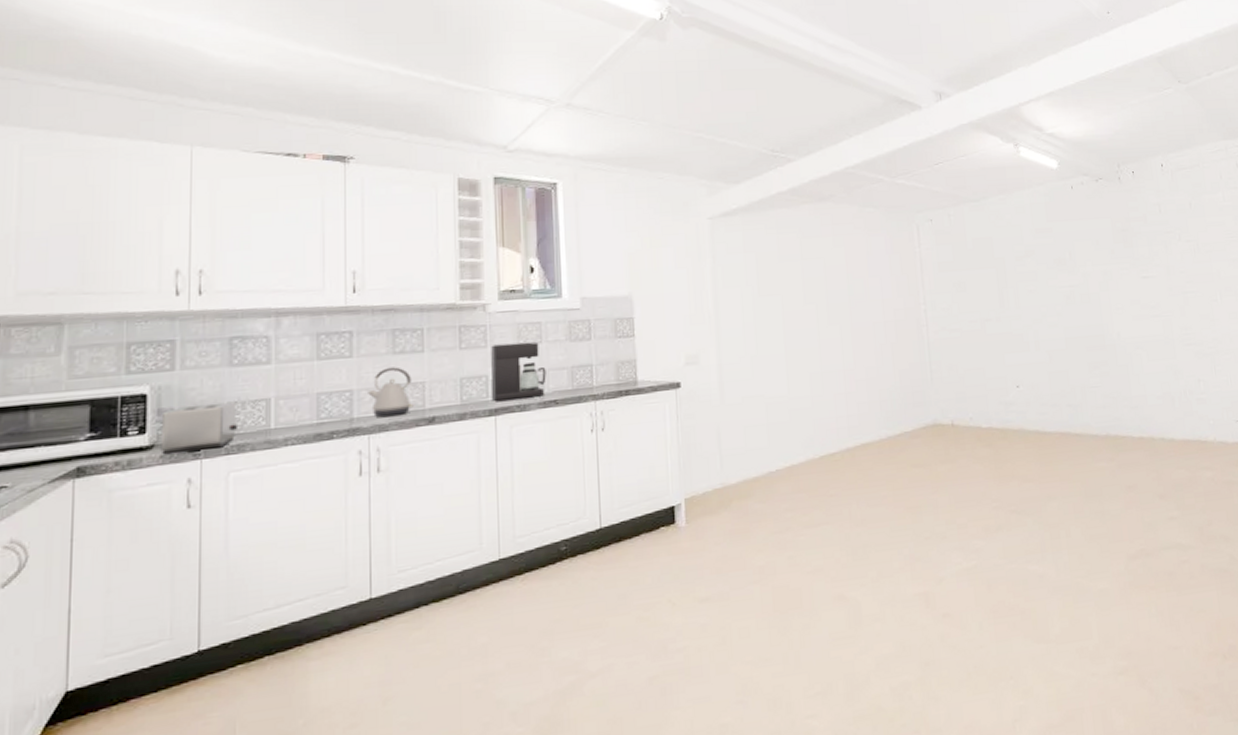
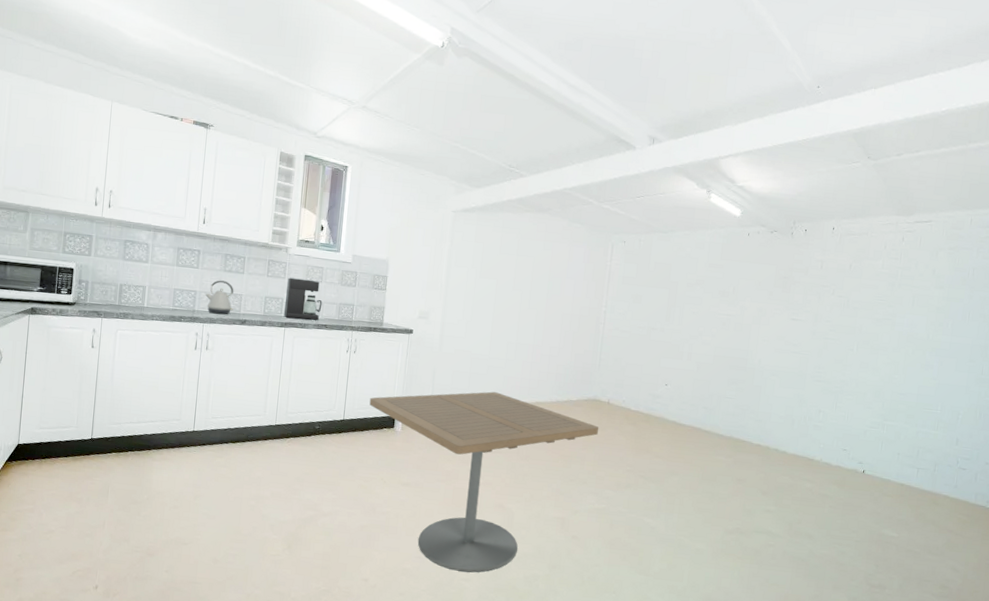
toaster: present [160,401,239,455] -> none [79,281,126,313]
dining table: none [634,442,949,708] -> present [369,391,599,573]

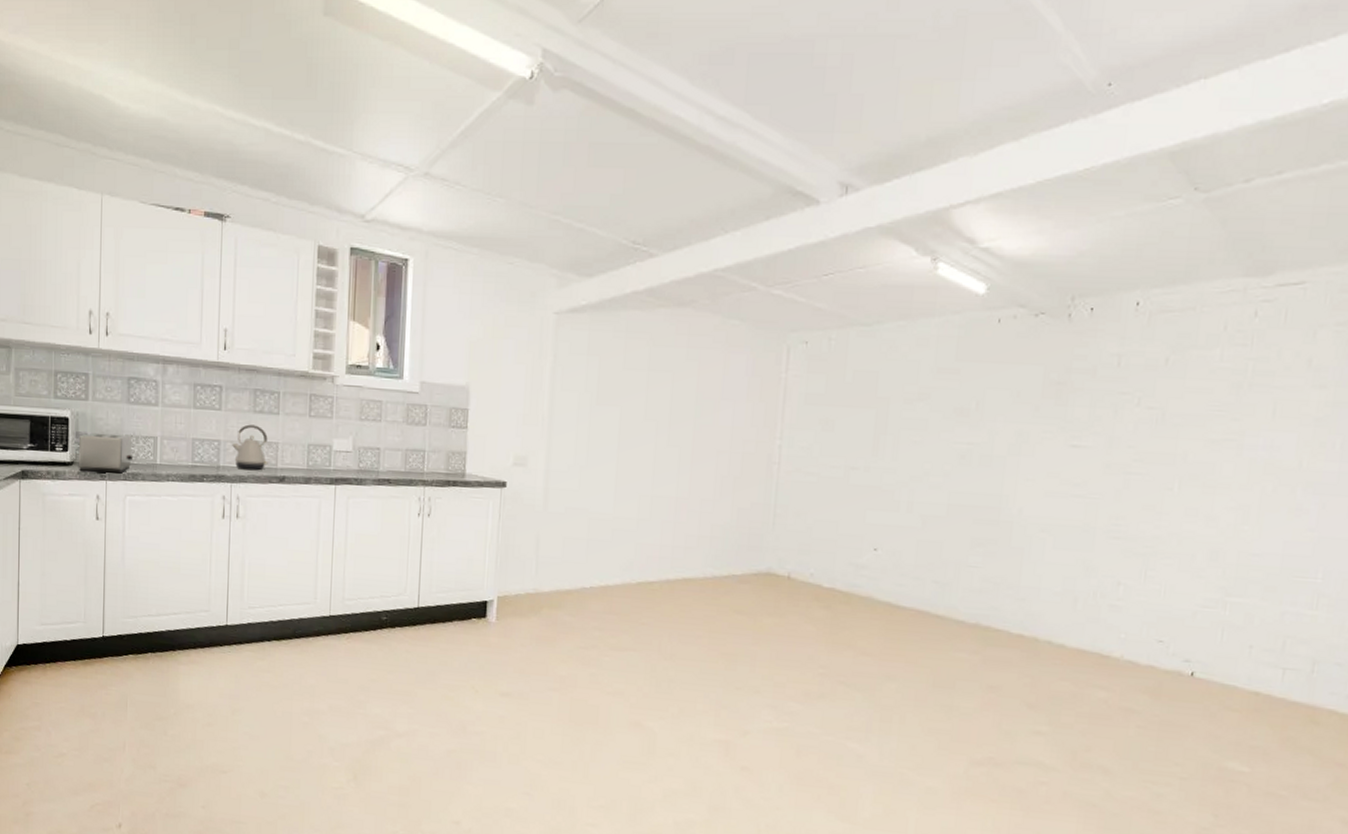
toaster: none [79,281,126,313] -> present [78,433,134,474]
coffee maker: present [283,277,322,321] -> none [333,417,383,474]
dining table: present [369,391,599,573] -> none [451,565,776,816]

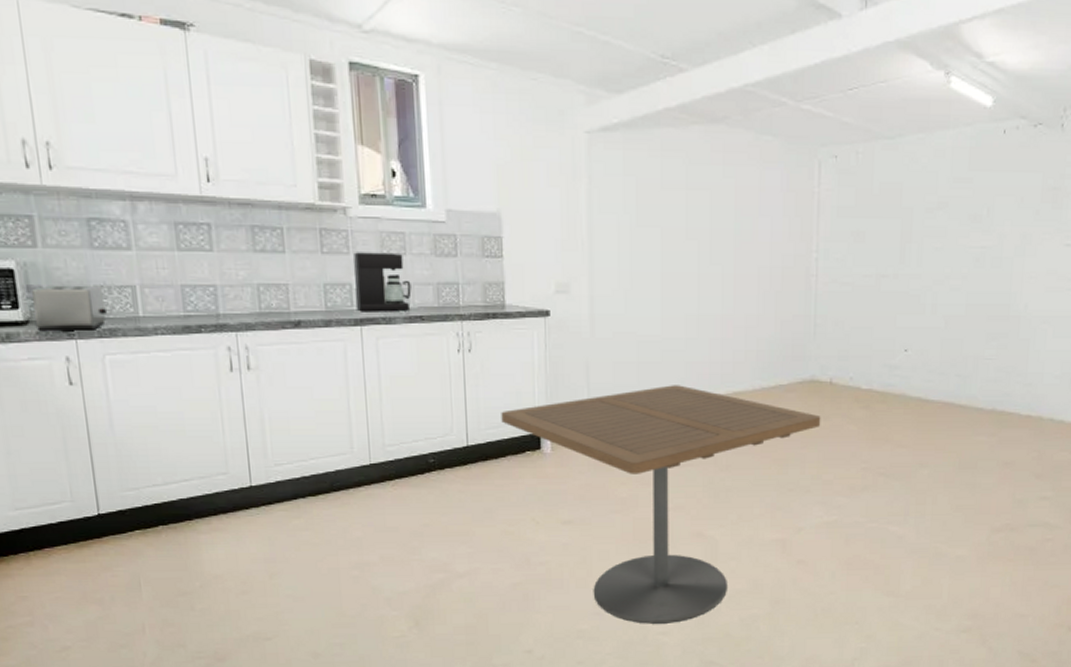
kettle: present [232,424,268,471] -> none [231,265,278,317]
coffee maker: none [333,417,383,474] -> present [354,252,412,312]
dining table: none [451,565,776,816] -> present [501,385,821,624]

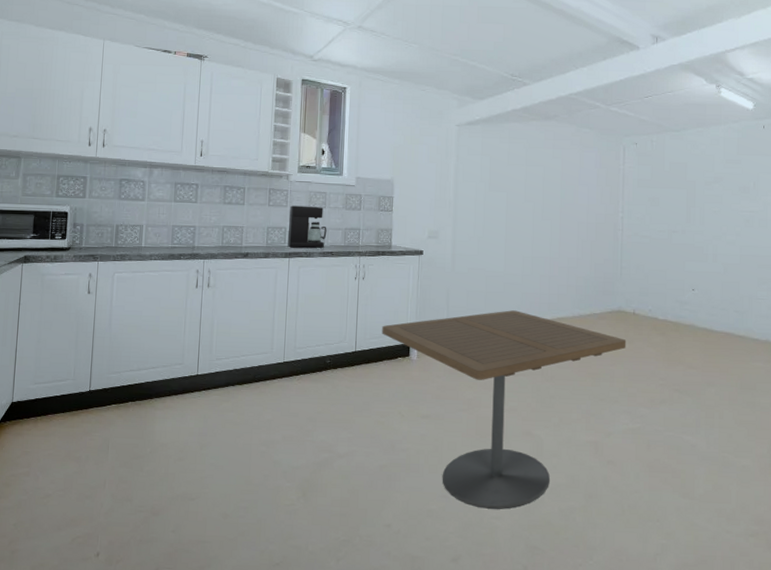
toaster: present [31,285,108,332] -> none [74,223,122,256]

